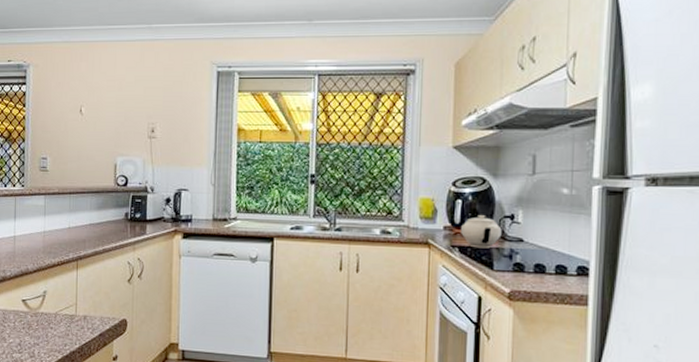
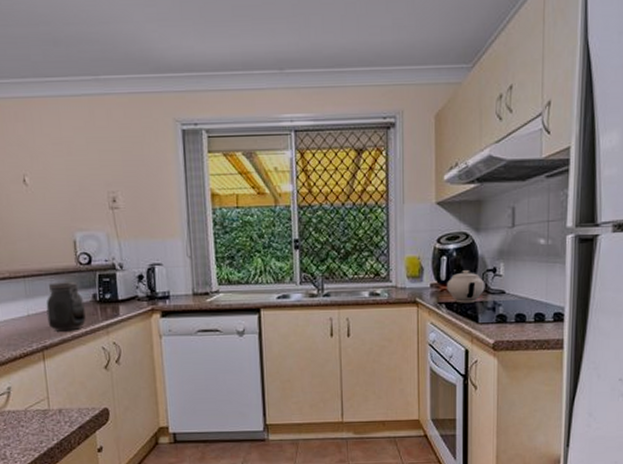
jar: none [84,200,117,245] -> present [46,282,86,332]

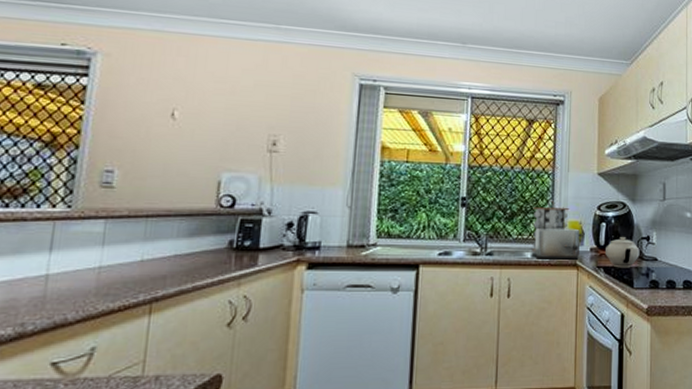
jar: present [46,282,86,332] -> none [165,225,217,281]
spice rack: none [367,236,406,291] -> present [531,200,569,252]
toaster: none [372,264,421,299] -> present [535,227,582,261]

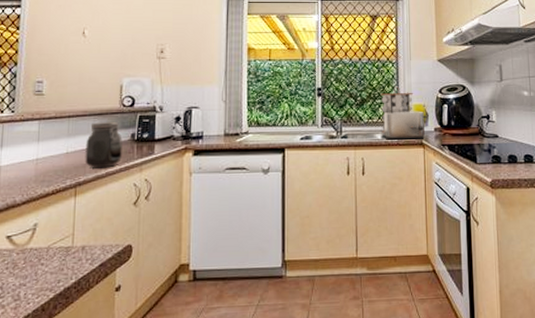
jar: none [165,225,217,281] -> present [85,122,123,168]
teapot: present [605,236,640,268] -> none [449,116,481,145]

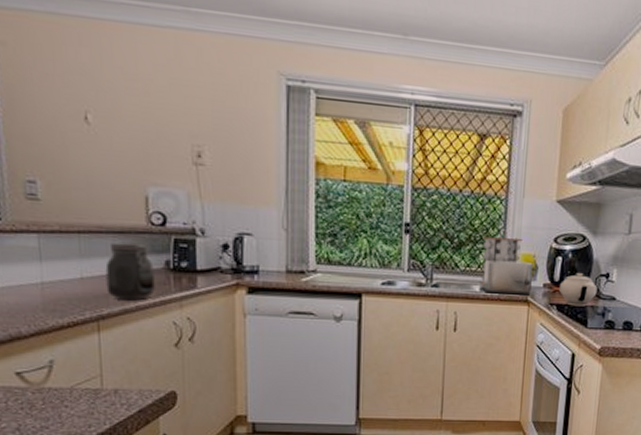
teapot: none [449,116,481,145] -> present [559,272,598,307]

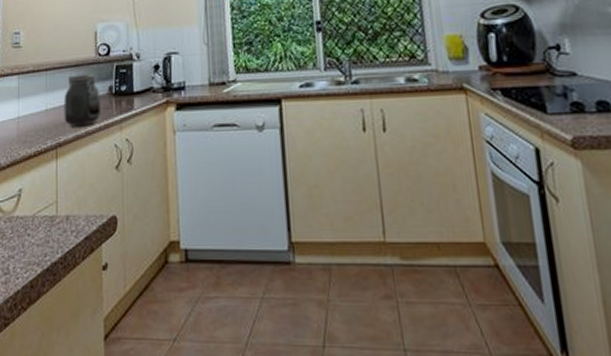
spice rack: present [480,229,522,286] -> none [398,12,444,77]
toaster: present [483,259,535,297] -> none [406,43,466,86]
teapot: present [559,272,598,307] -> none [499,47,550,89]

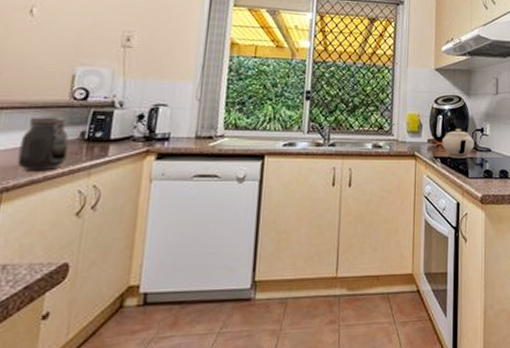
teapot: none [499,47,550,89] -> present [442,128,474,159]

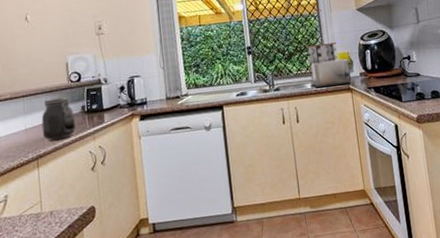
spice rack: none [372,93,408,143] -> present [306,37,337,83]
toaster: none [375,119,420,152] -> present [311,58,351,89]
teapot: present [442,128,474,159] -> none [373,59,404,87]

